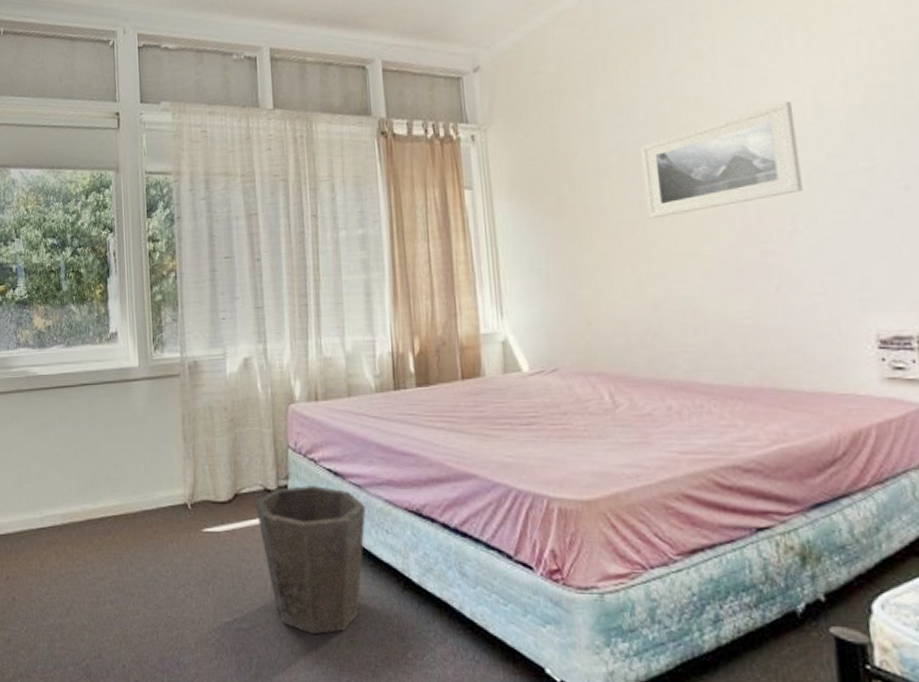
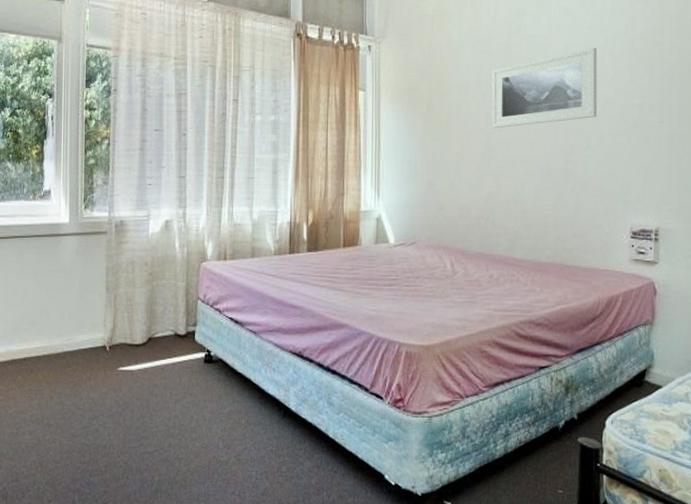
waste bin: present [255,486,366,635] -> none [166,332,259,455]

